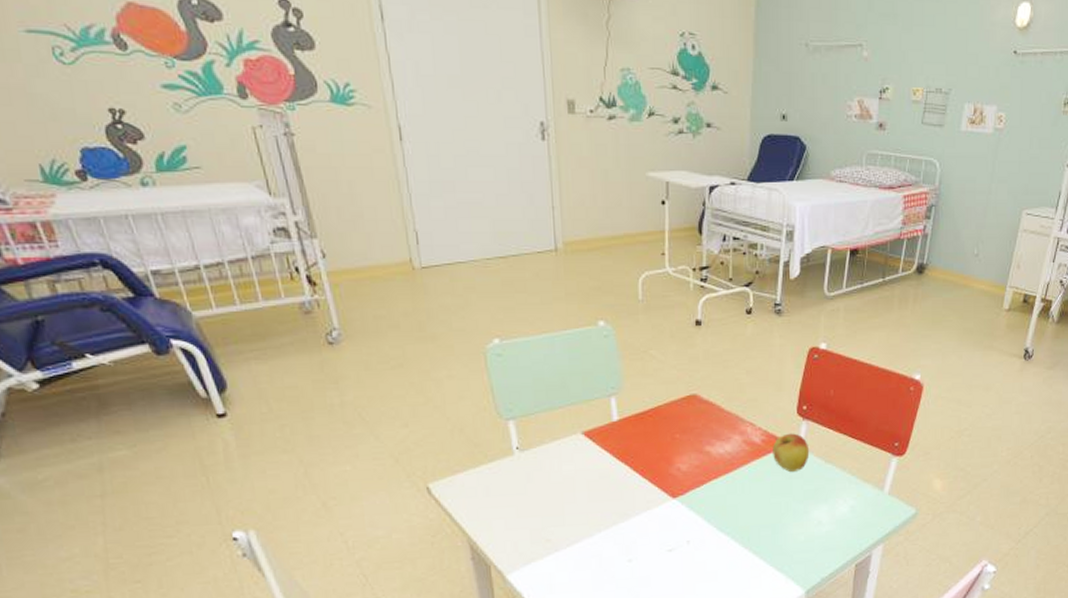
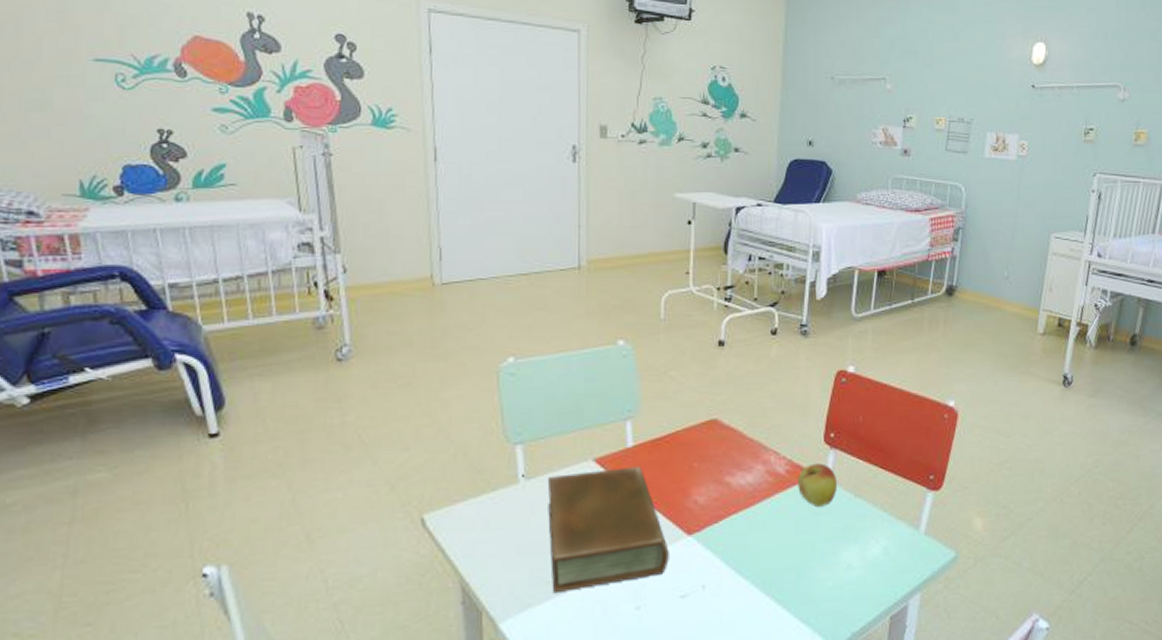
book: none [540,438,656,550] -> present [547,466,669,594]

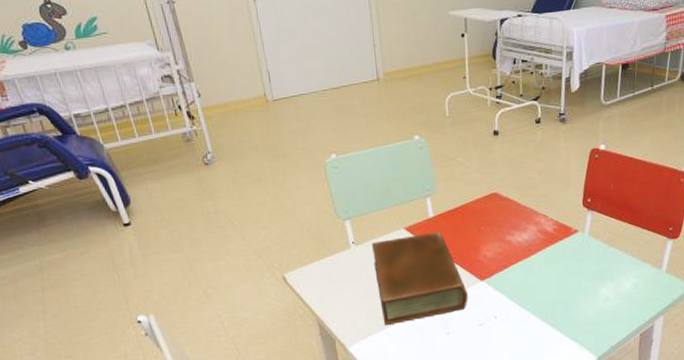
apple: present [798,463,838,507] -> none [563,222,596,255]

